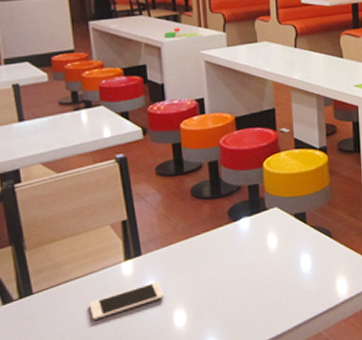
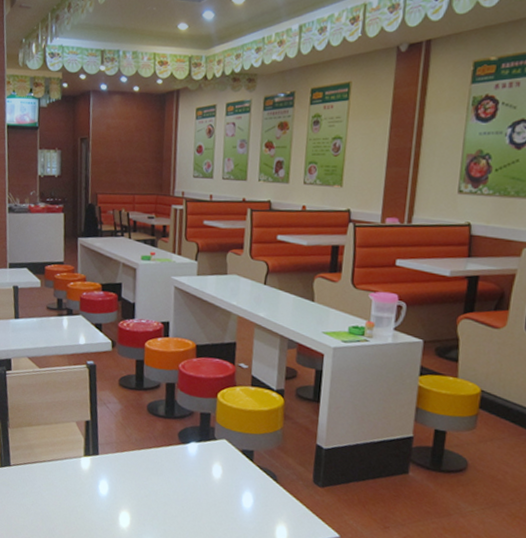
cell phone: present [89,282,164,321] -> none [52,481,114,502]

